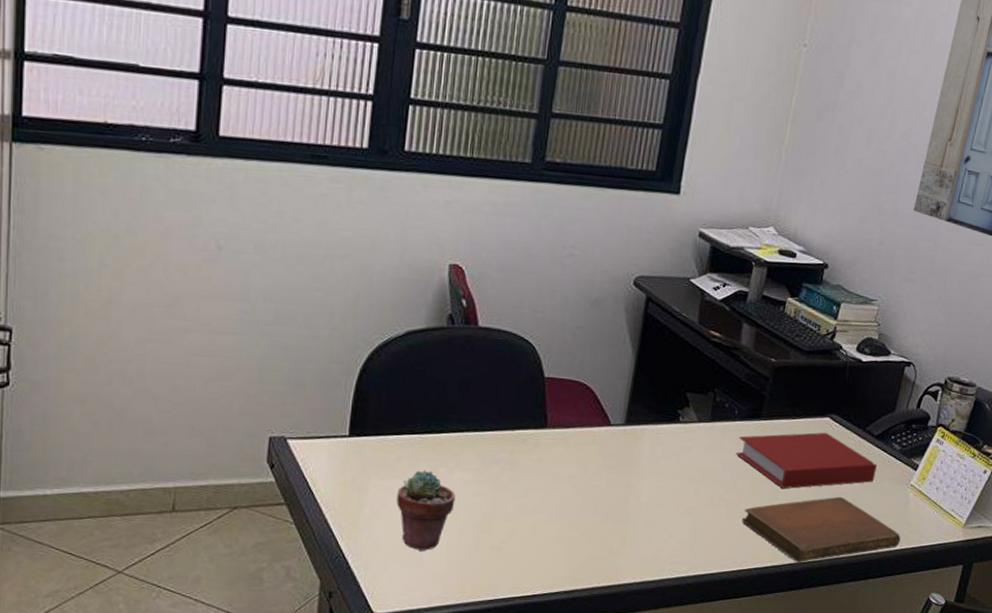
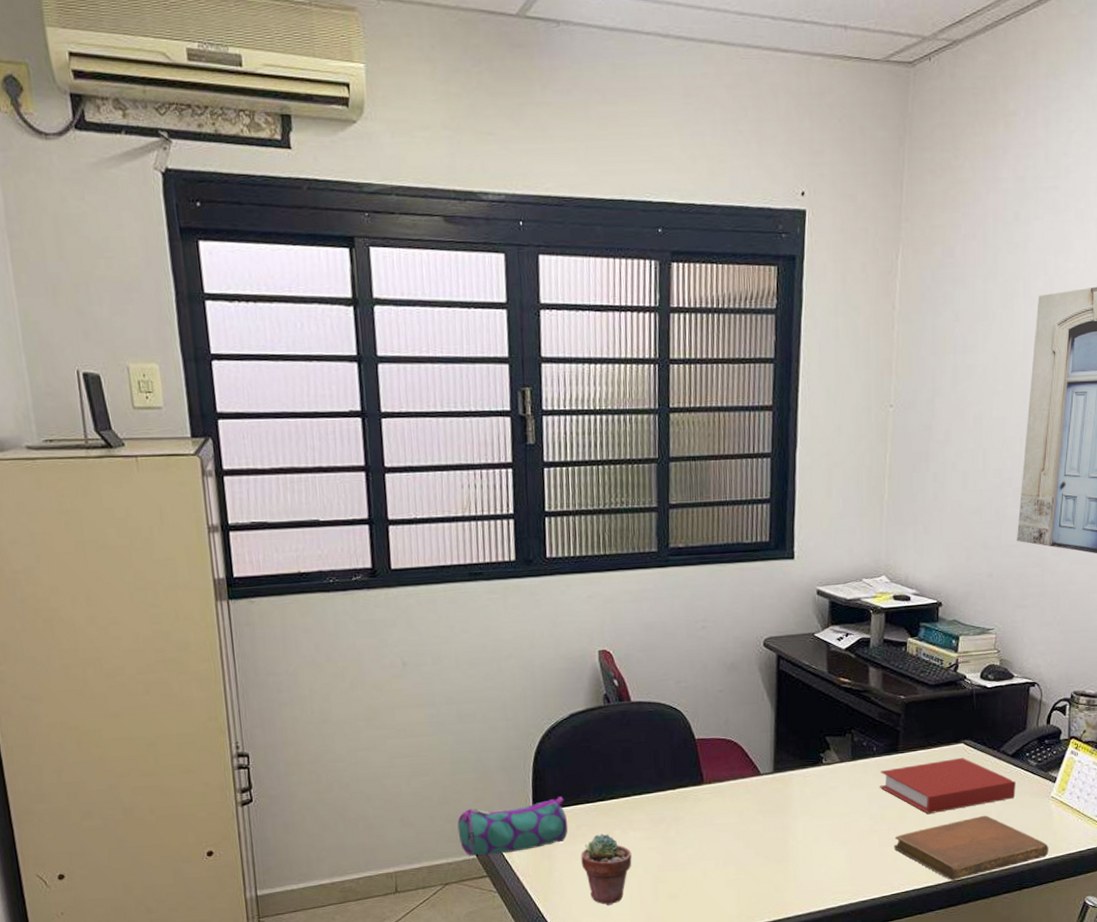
pencil case: none [257,423,388,480] -> present [457,796,568,856]

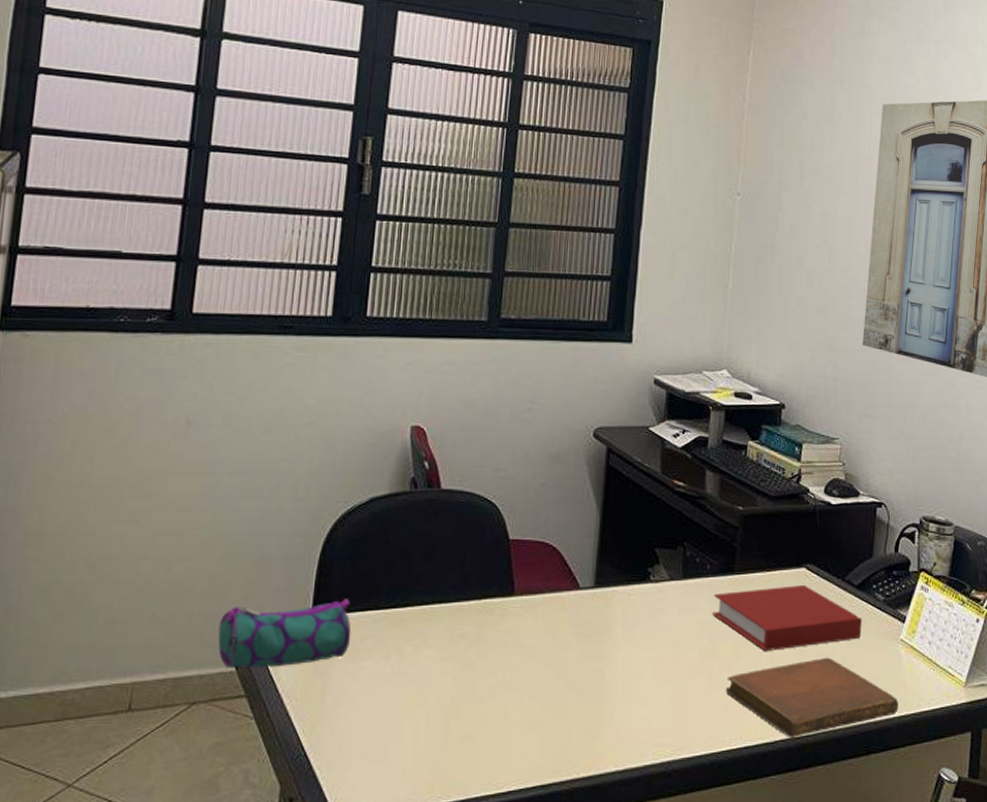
potted succulent: present [581,834,632,906] -> none [361,650,422,745]

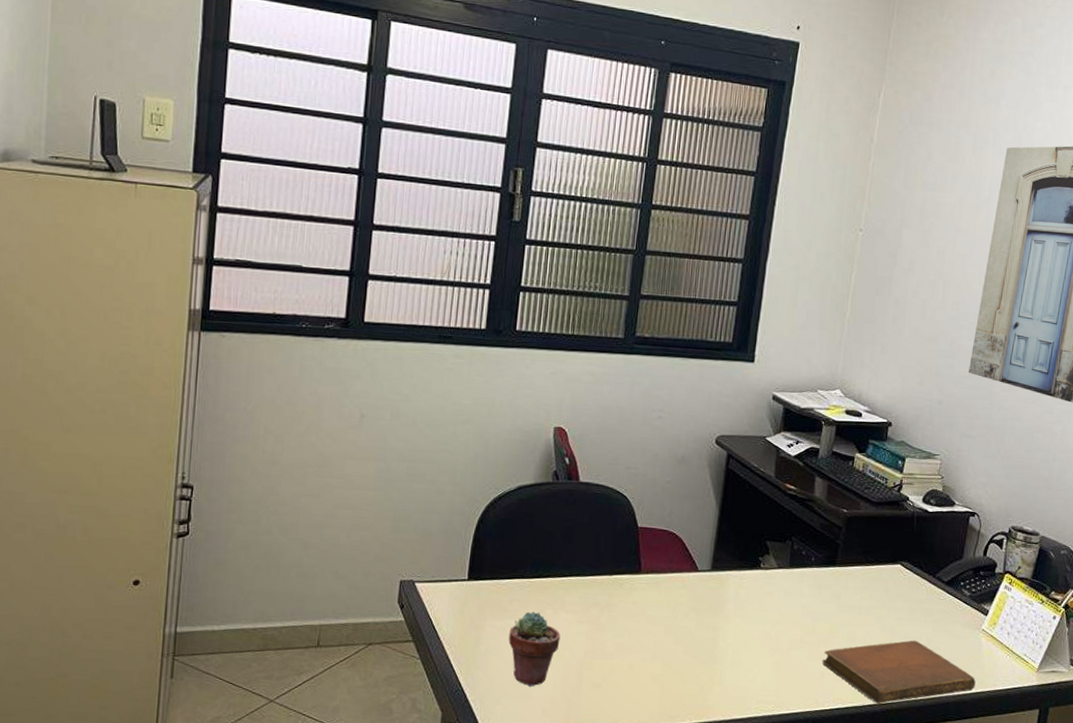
pencil case: present [218,599,352,668] -> none [389,568,501,620]
potted succulent: none [361,650,422,745] -> present [508,611,561,687]
book: present [713,584,862,651] -> none [814,578,948,632]

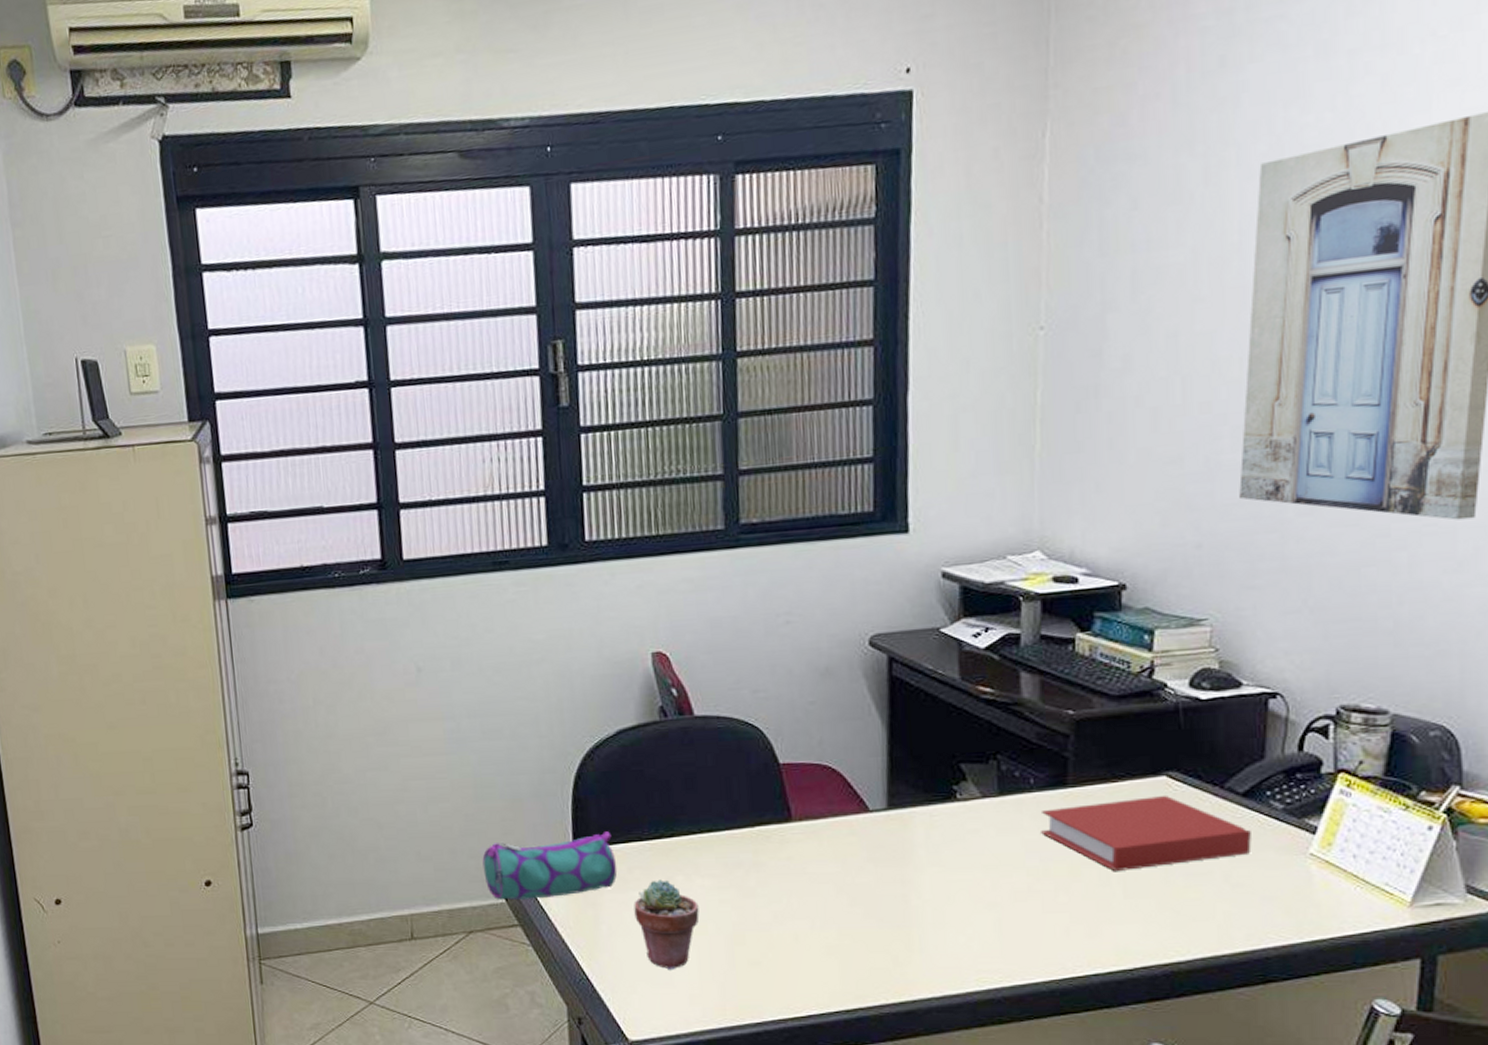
pencil case: none [389,568,501,620] -> present [482,831,618,900]
book: none [814,578,948,632] -> present [1041,795,1252,871]
notebook: present [822,640,976,704] -> none [1064,876,1309,964]

